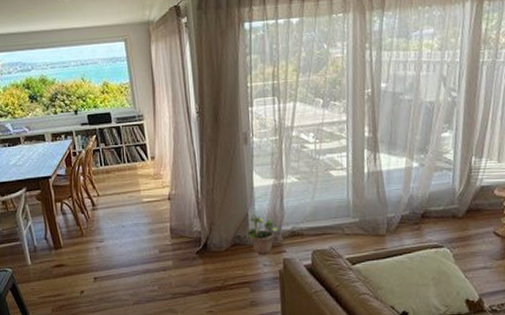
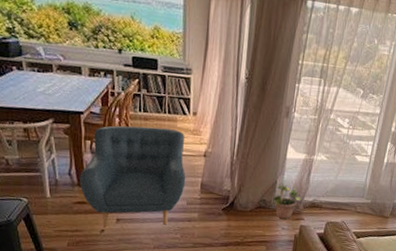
armchair: none [55,177,155,288] -> present [79,125,186,228]

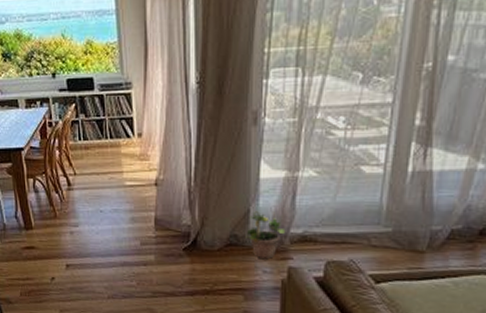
armchair: present [79,125,186,228] -> none [25,157,137,275]

